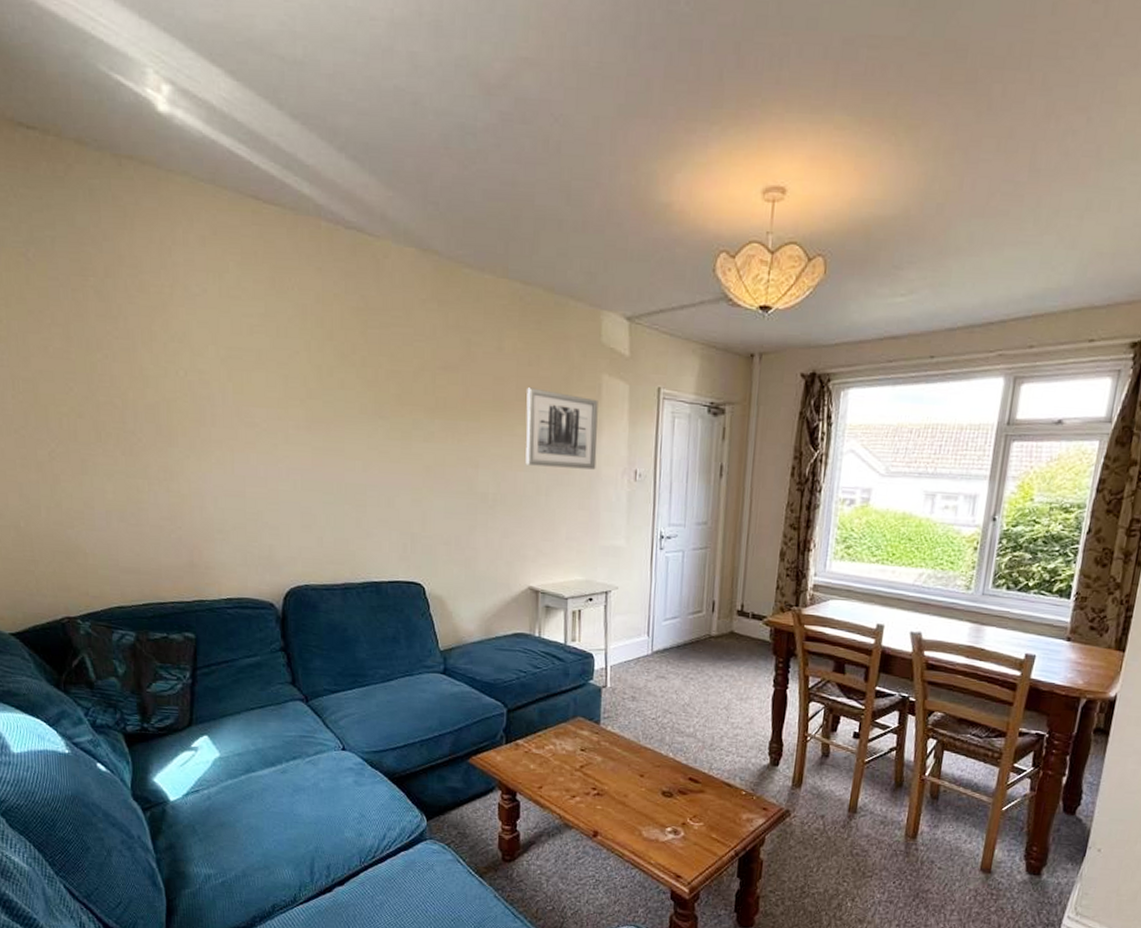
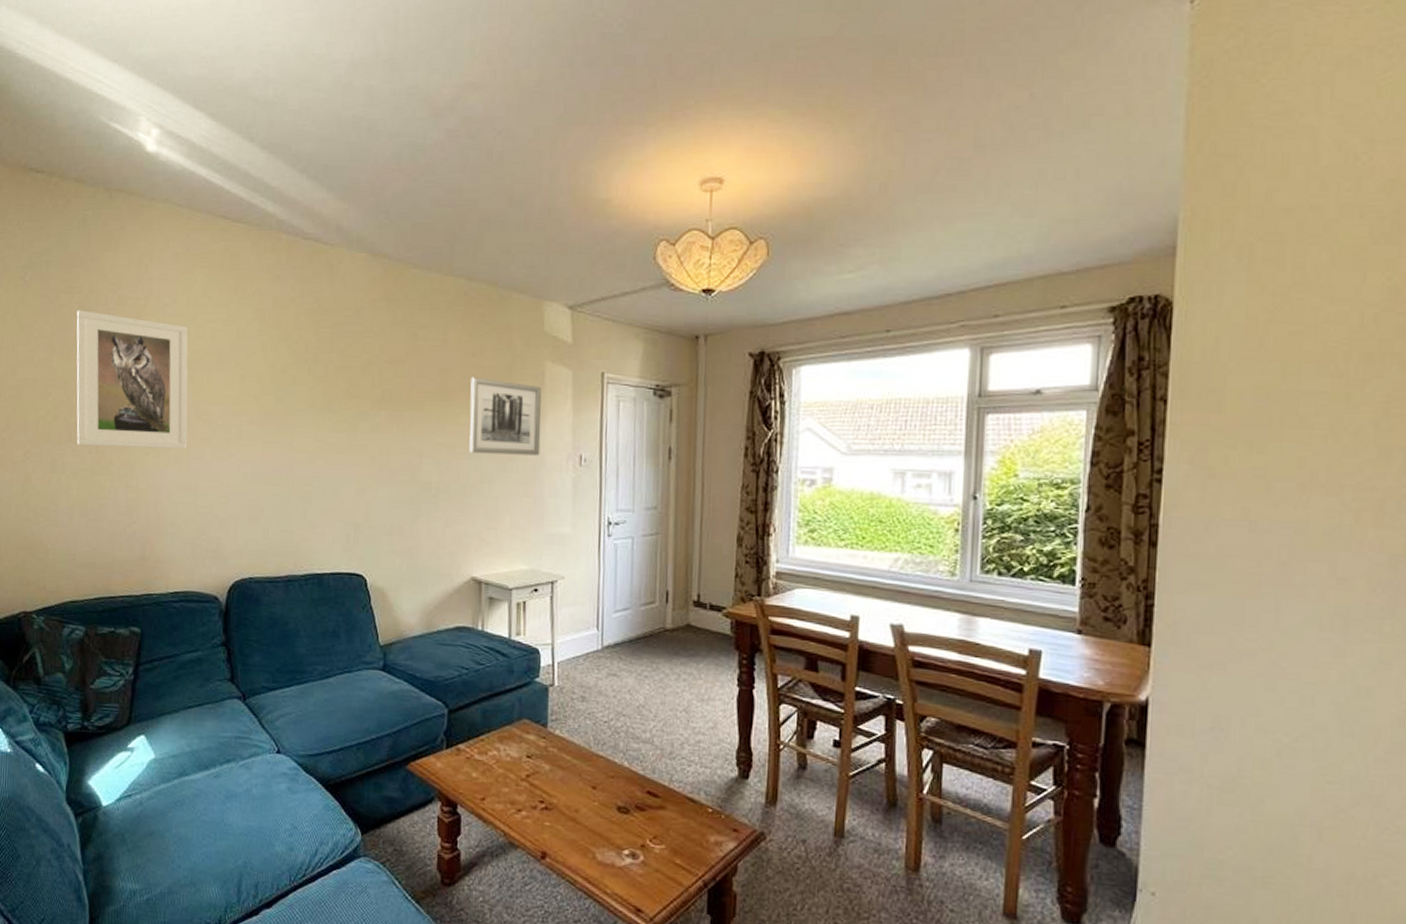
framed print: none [93,296,231,453] -> present [76,310,188,449]

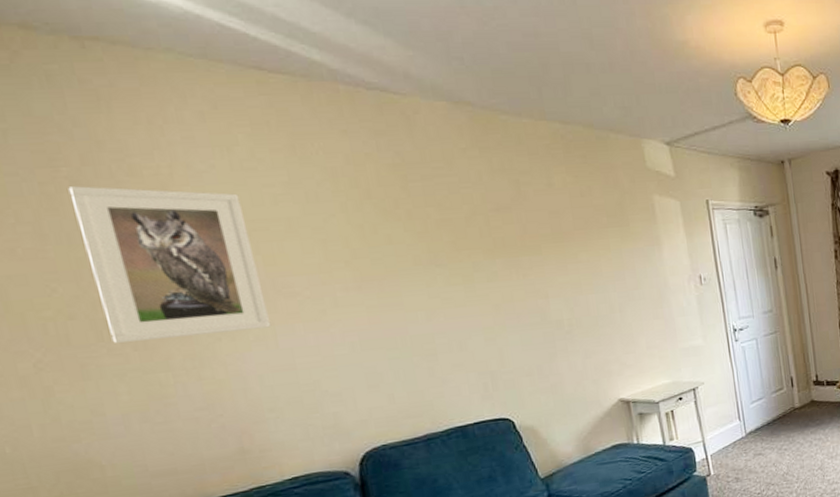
wall art: present [469,377,542,456] -> none [583,216,663,287]

